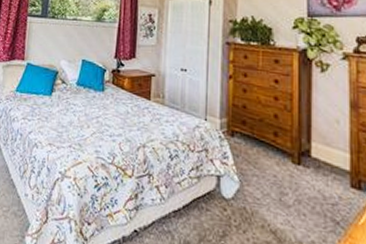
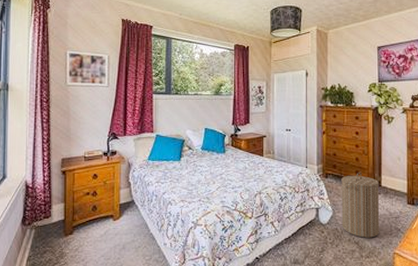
laundry hamper: none [252,133,308,229] -> present [341,171,380,238]

